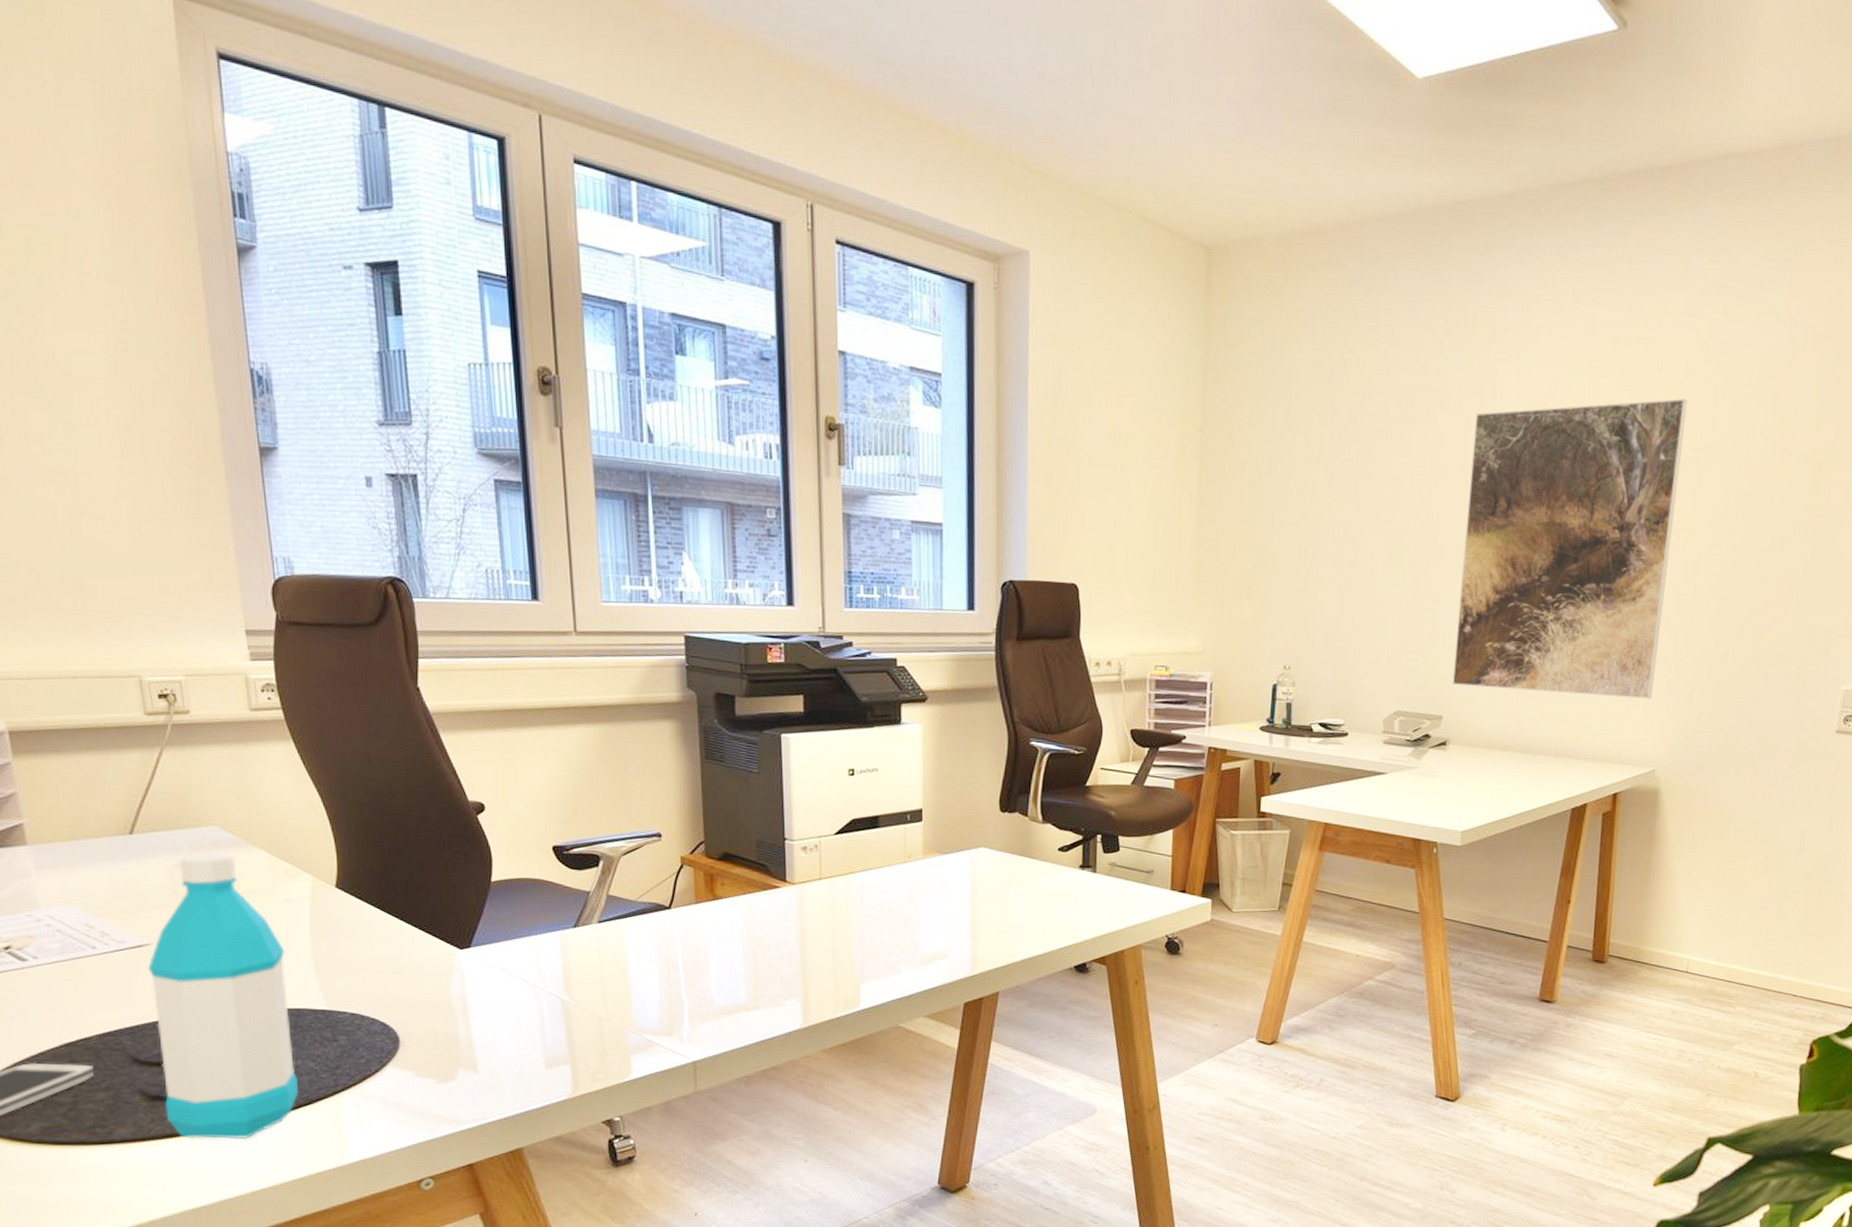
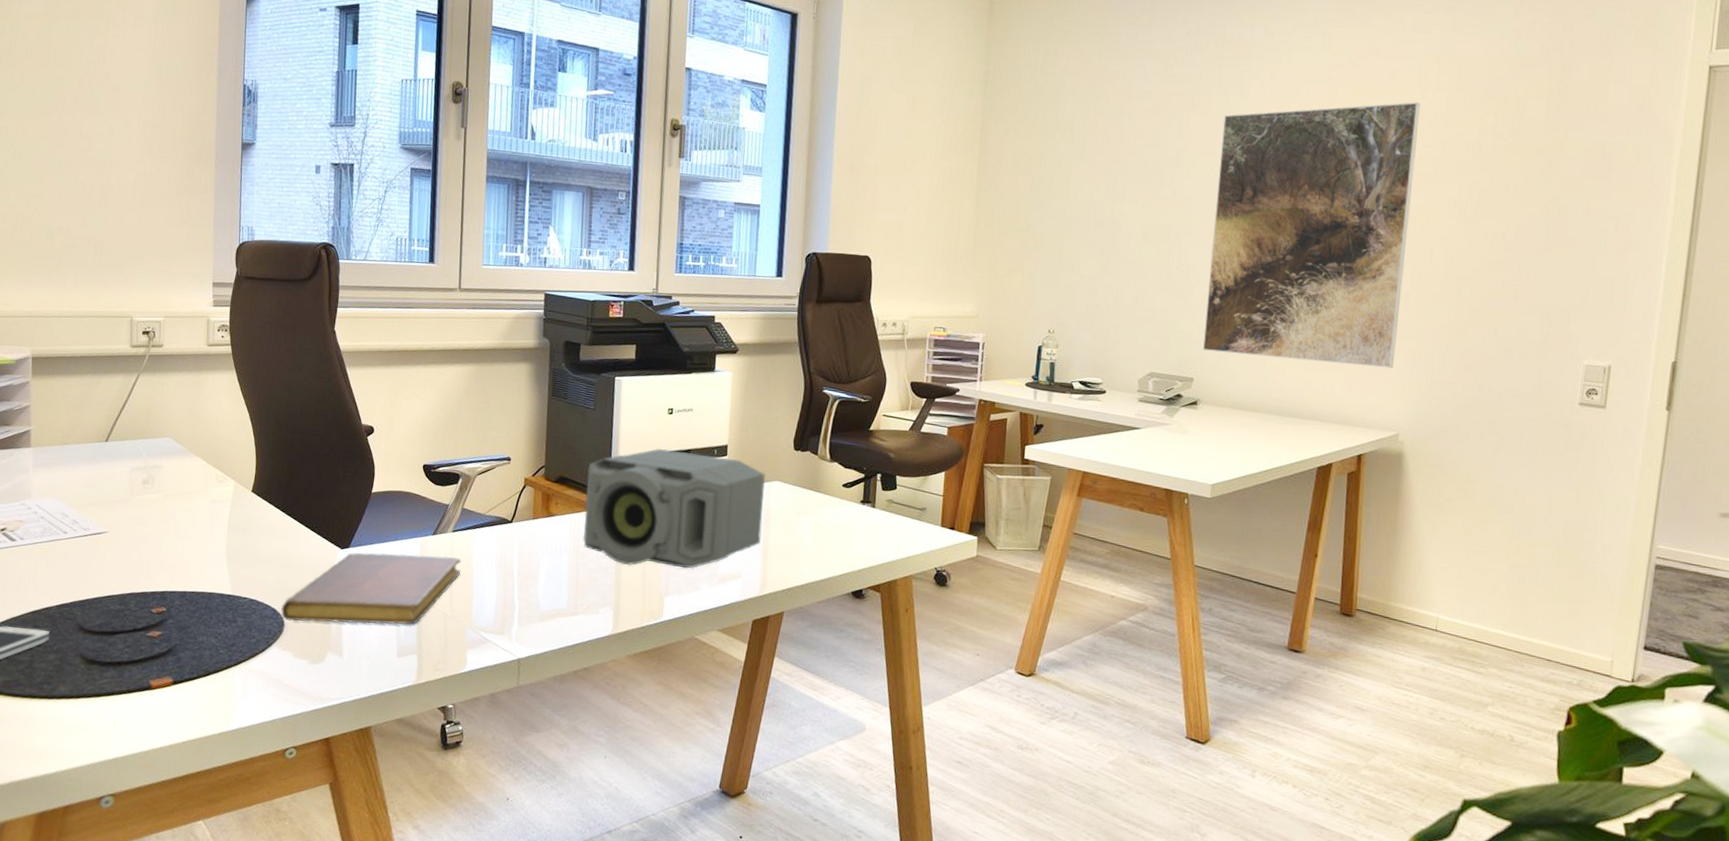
water bottle: present [148,852,299,1140] -> none [97,459,207,702]
notebook: none [393,951,613,1037] -> present [281,552,461,625]
speaker: none [757,816,970,951] -> present [582,448,766,569]

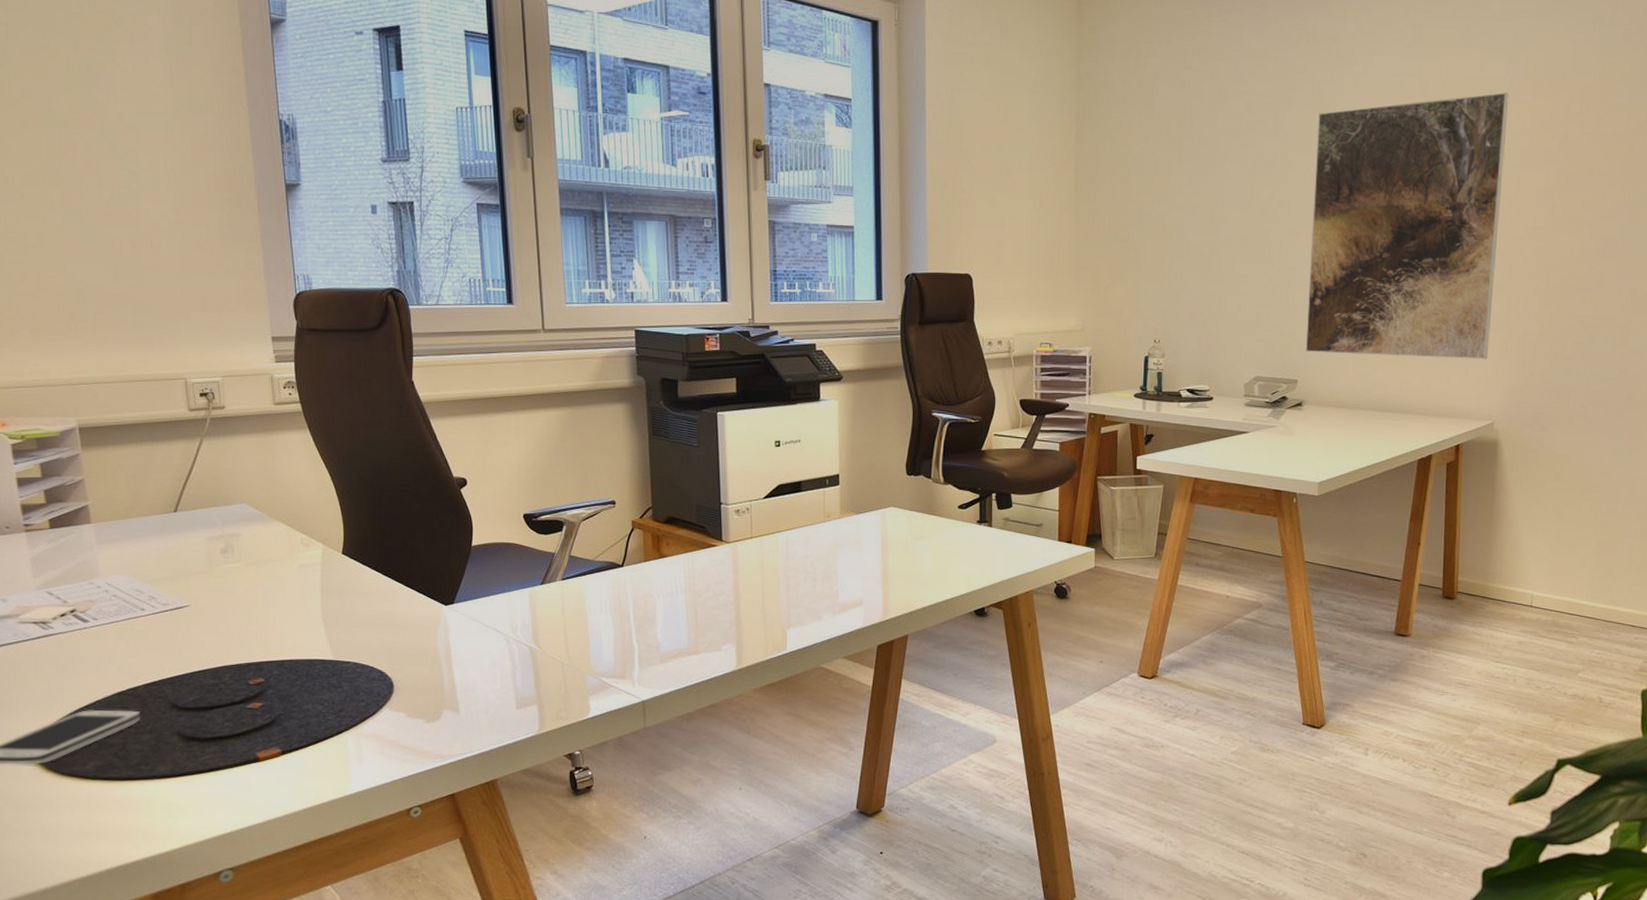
notebook: present [281,552,461,625] -> none [389,605,574,682]
speaker: present [582,448,766,569] -> none [697,482,881,601]

